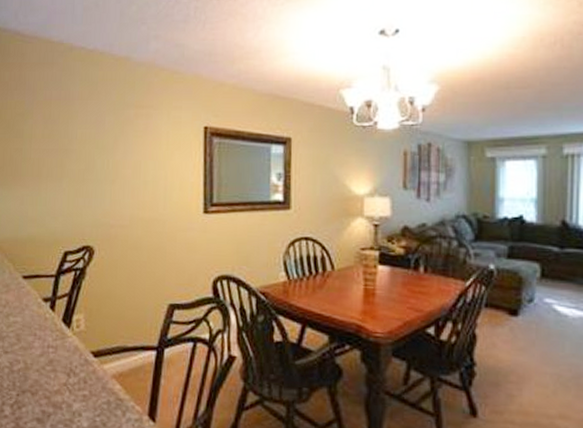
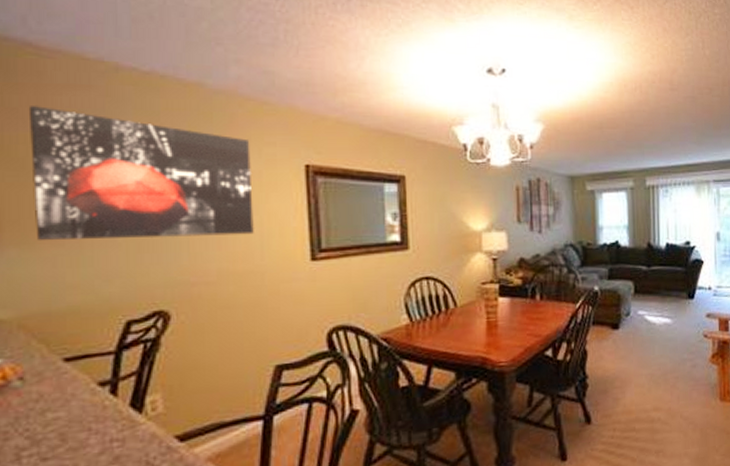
wall art: none [13,79,162,187] -> present [28,105,254,240]

